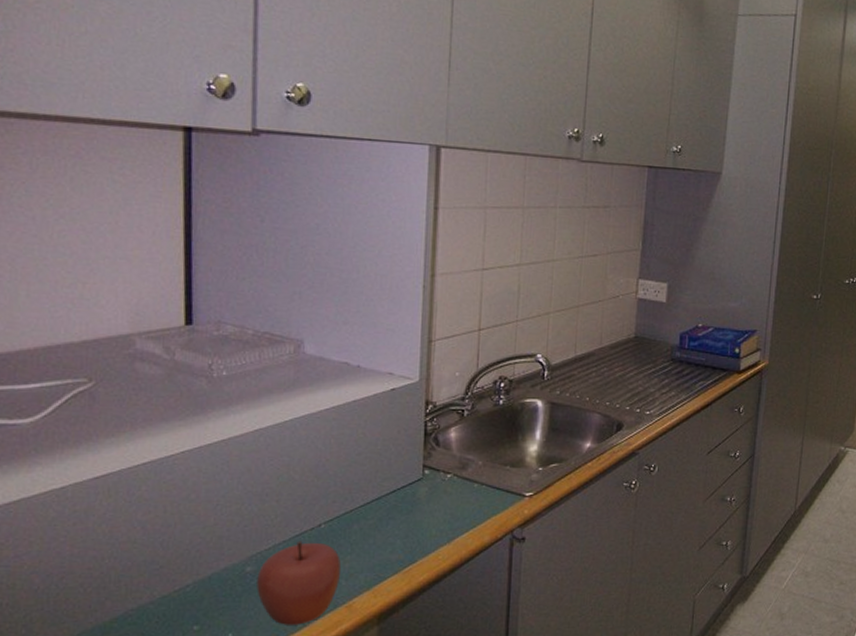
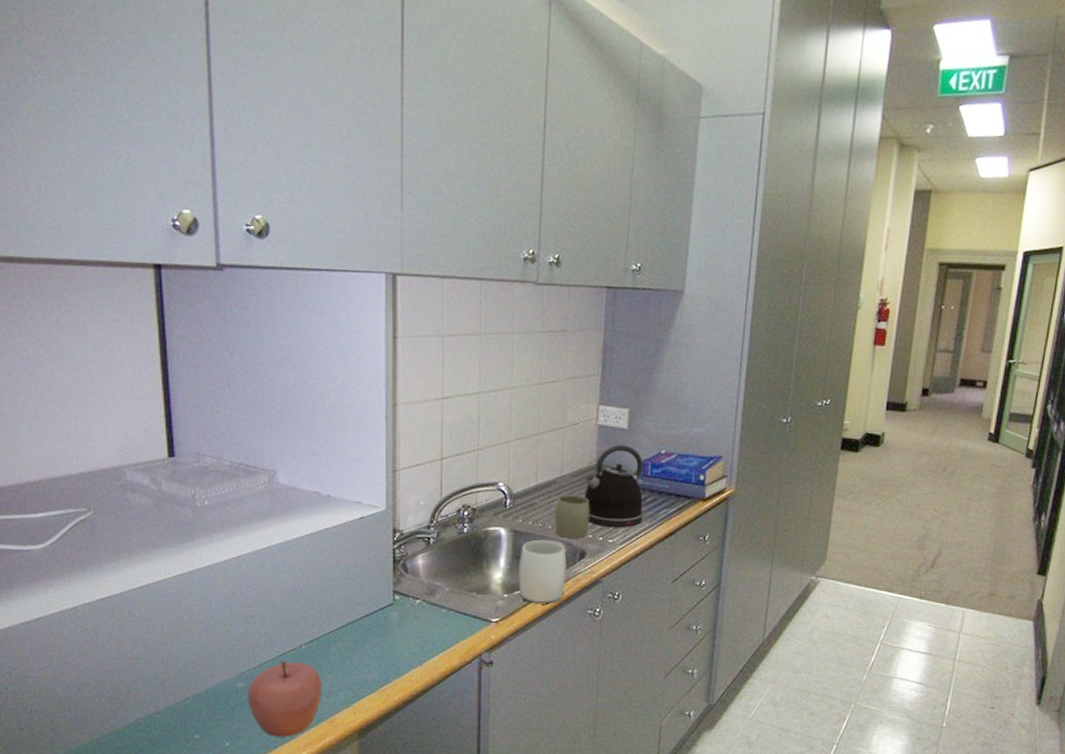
mug: none [554,411,604,477] -> present [518,539,567,604]
mug: none [592,367,629,410] -> present [554,495,591,538]
kettle: none [622,318,681,399] -> present [584,445,644,527]

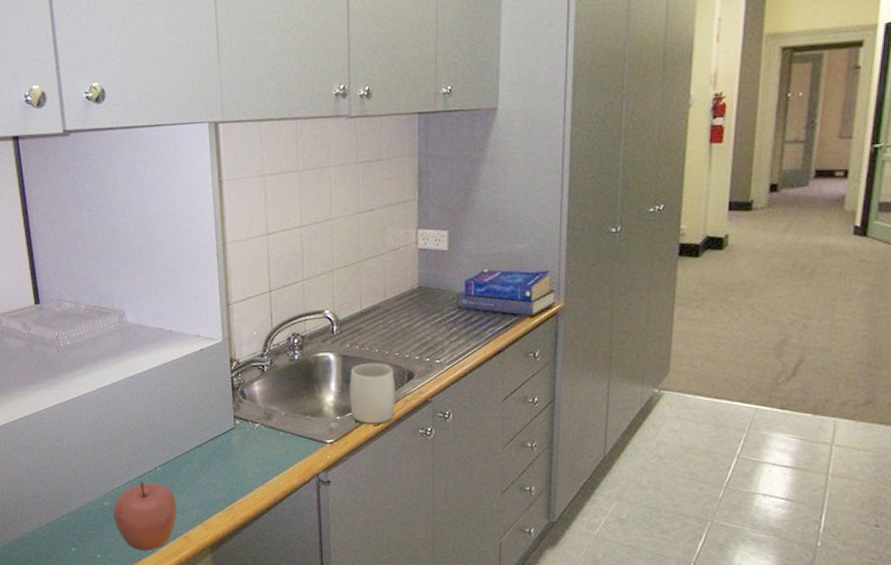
mug: present [554,495,591,538] -> none [380,318,416,360]
kettle: present [584,445,644,527] -> none [407,267,470,347]

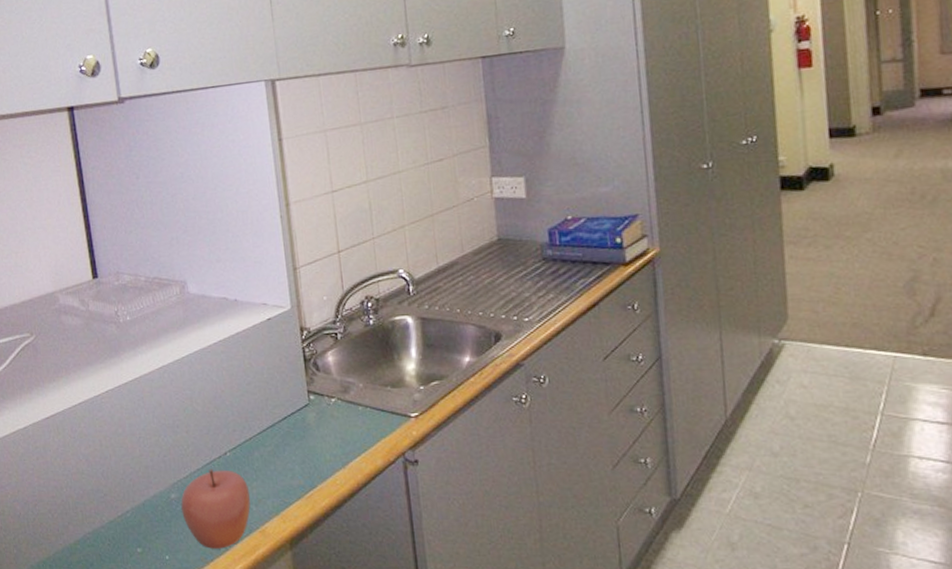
mug: present [349,363,396,425] -> none [431,324,484,395]

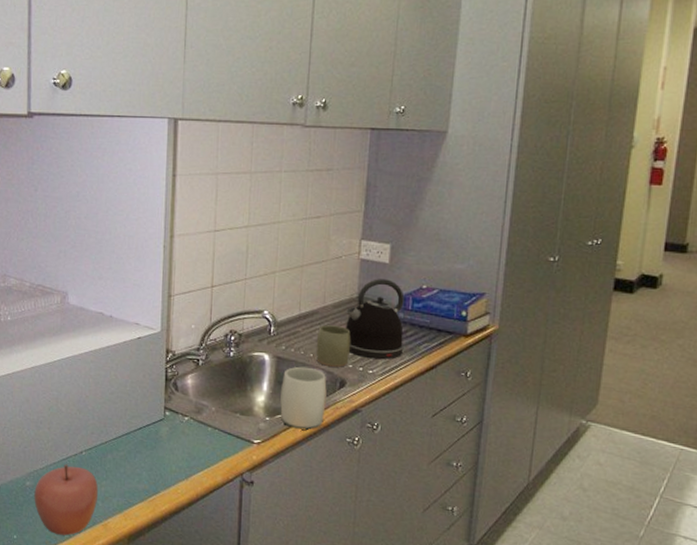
mug: none [431,324,484,395] -> present [280,366,327,430]
mug: none [461,274,500,320] -> present [316,325,352,367]
kettle: none [487,215,559,305] -> present [345,279,405,359]

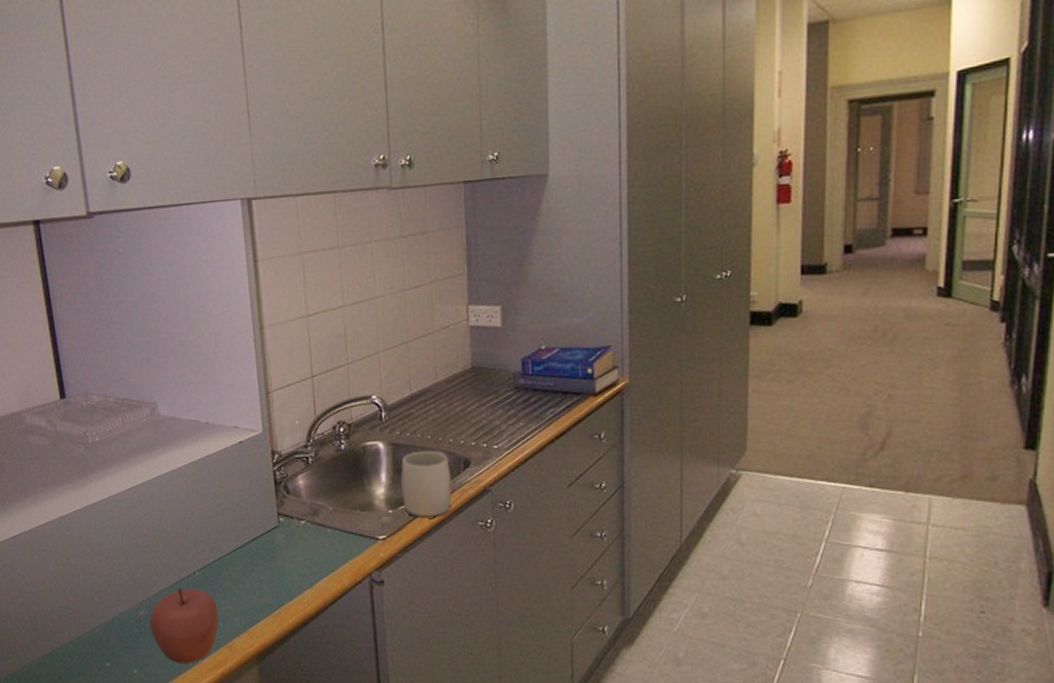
mug: present [316,325,352,367] -> none [432,401,471,447]
kettle: present [345,279,405,359] -> none [460,344,529,432]

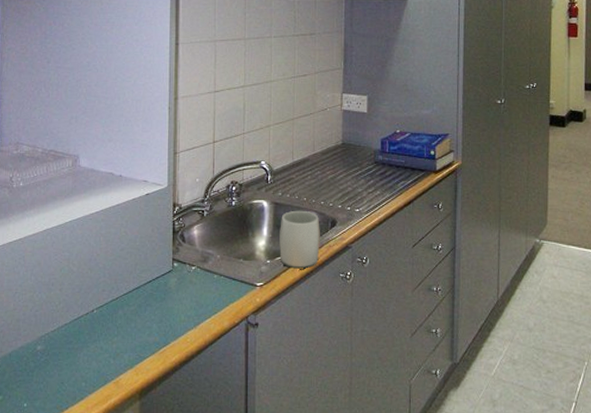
fruit: present [149,587,219,663] -> none [45,324,110,398]

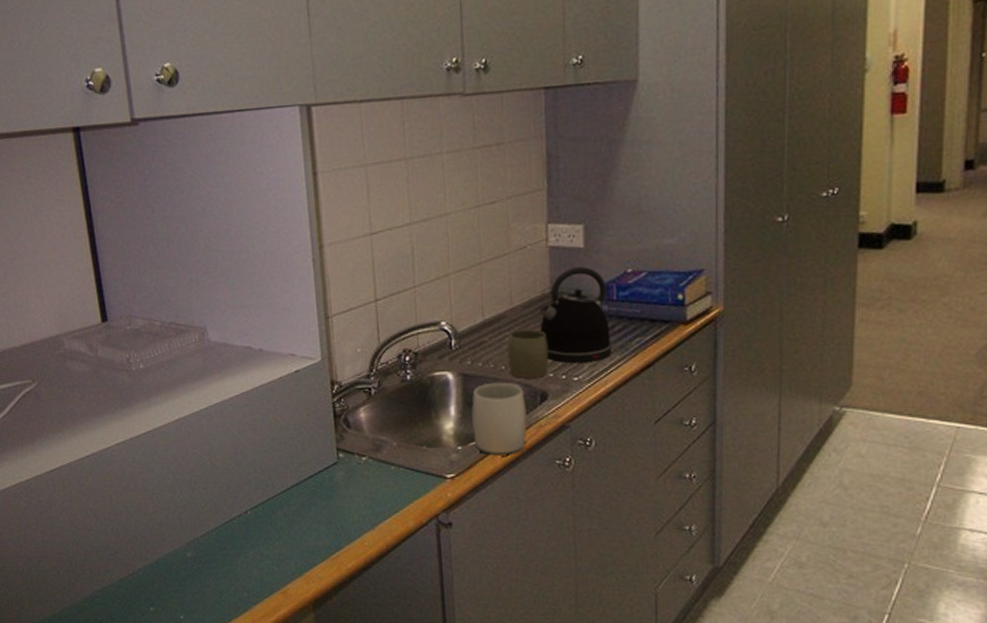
mug: none [308,170,339,208] -> present [507,329,549,378]
kettle: none [332,127,384,198] -> present [537,267,613,363]

